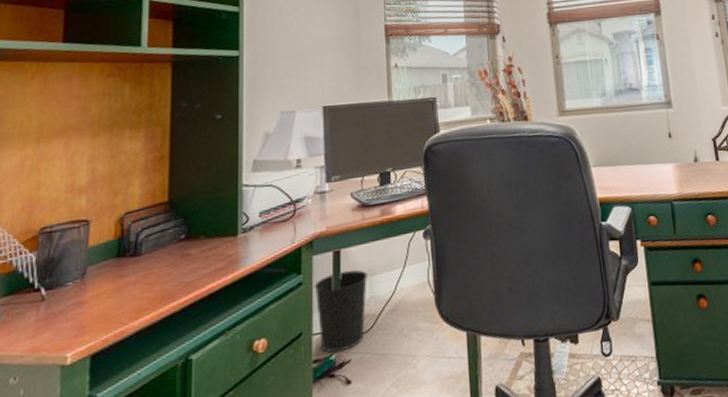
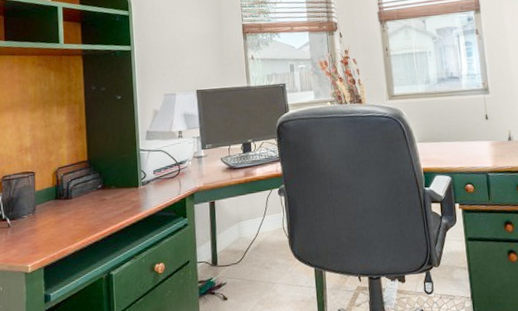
wastebasket: present [314,270,369,354] -> none [196,216,237,277]

